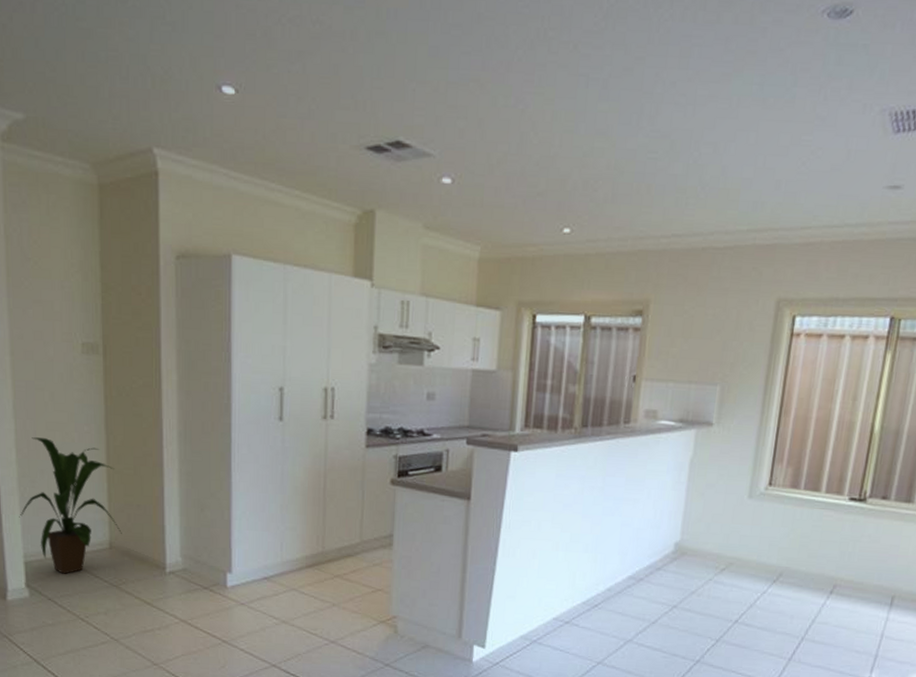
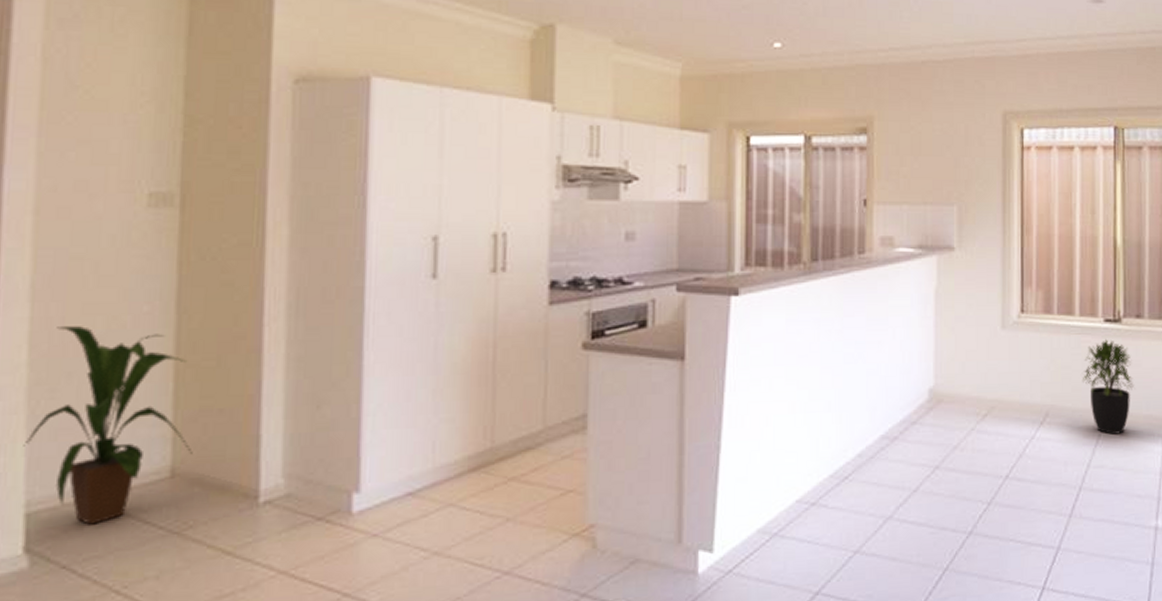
potted plant: none [818,515,870,598] -> present [1082,338,1134,435]

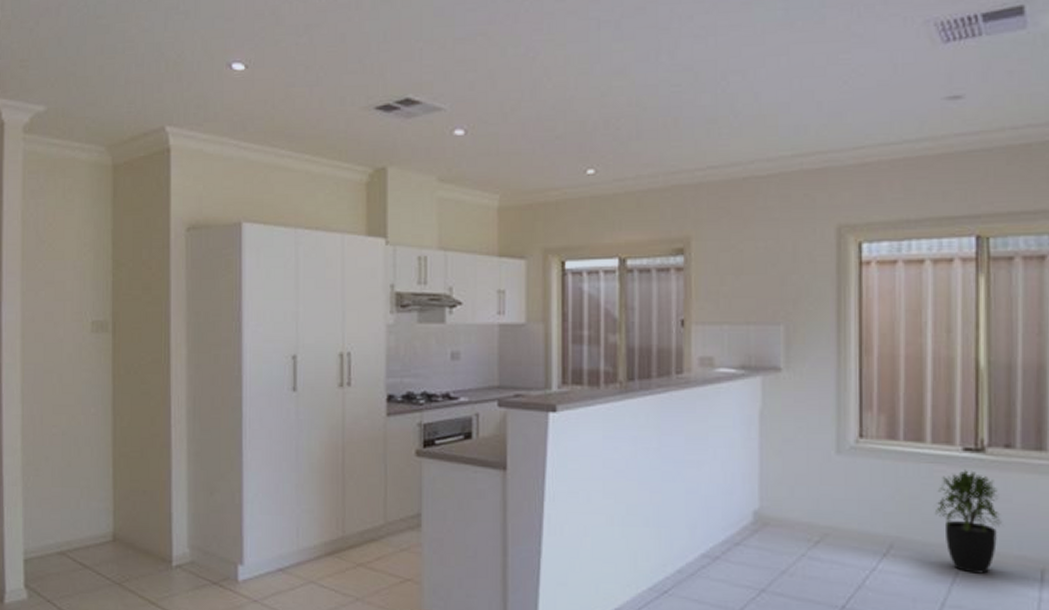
house plant: present [23,326,193,525] -> none [21,422,127,572]

